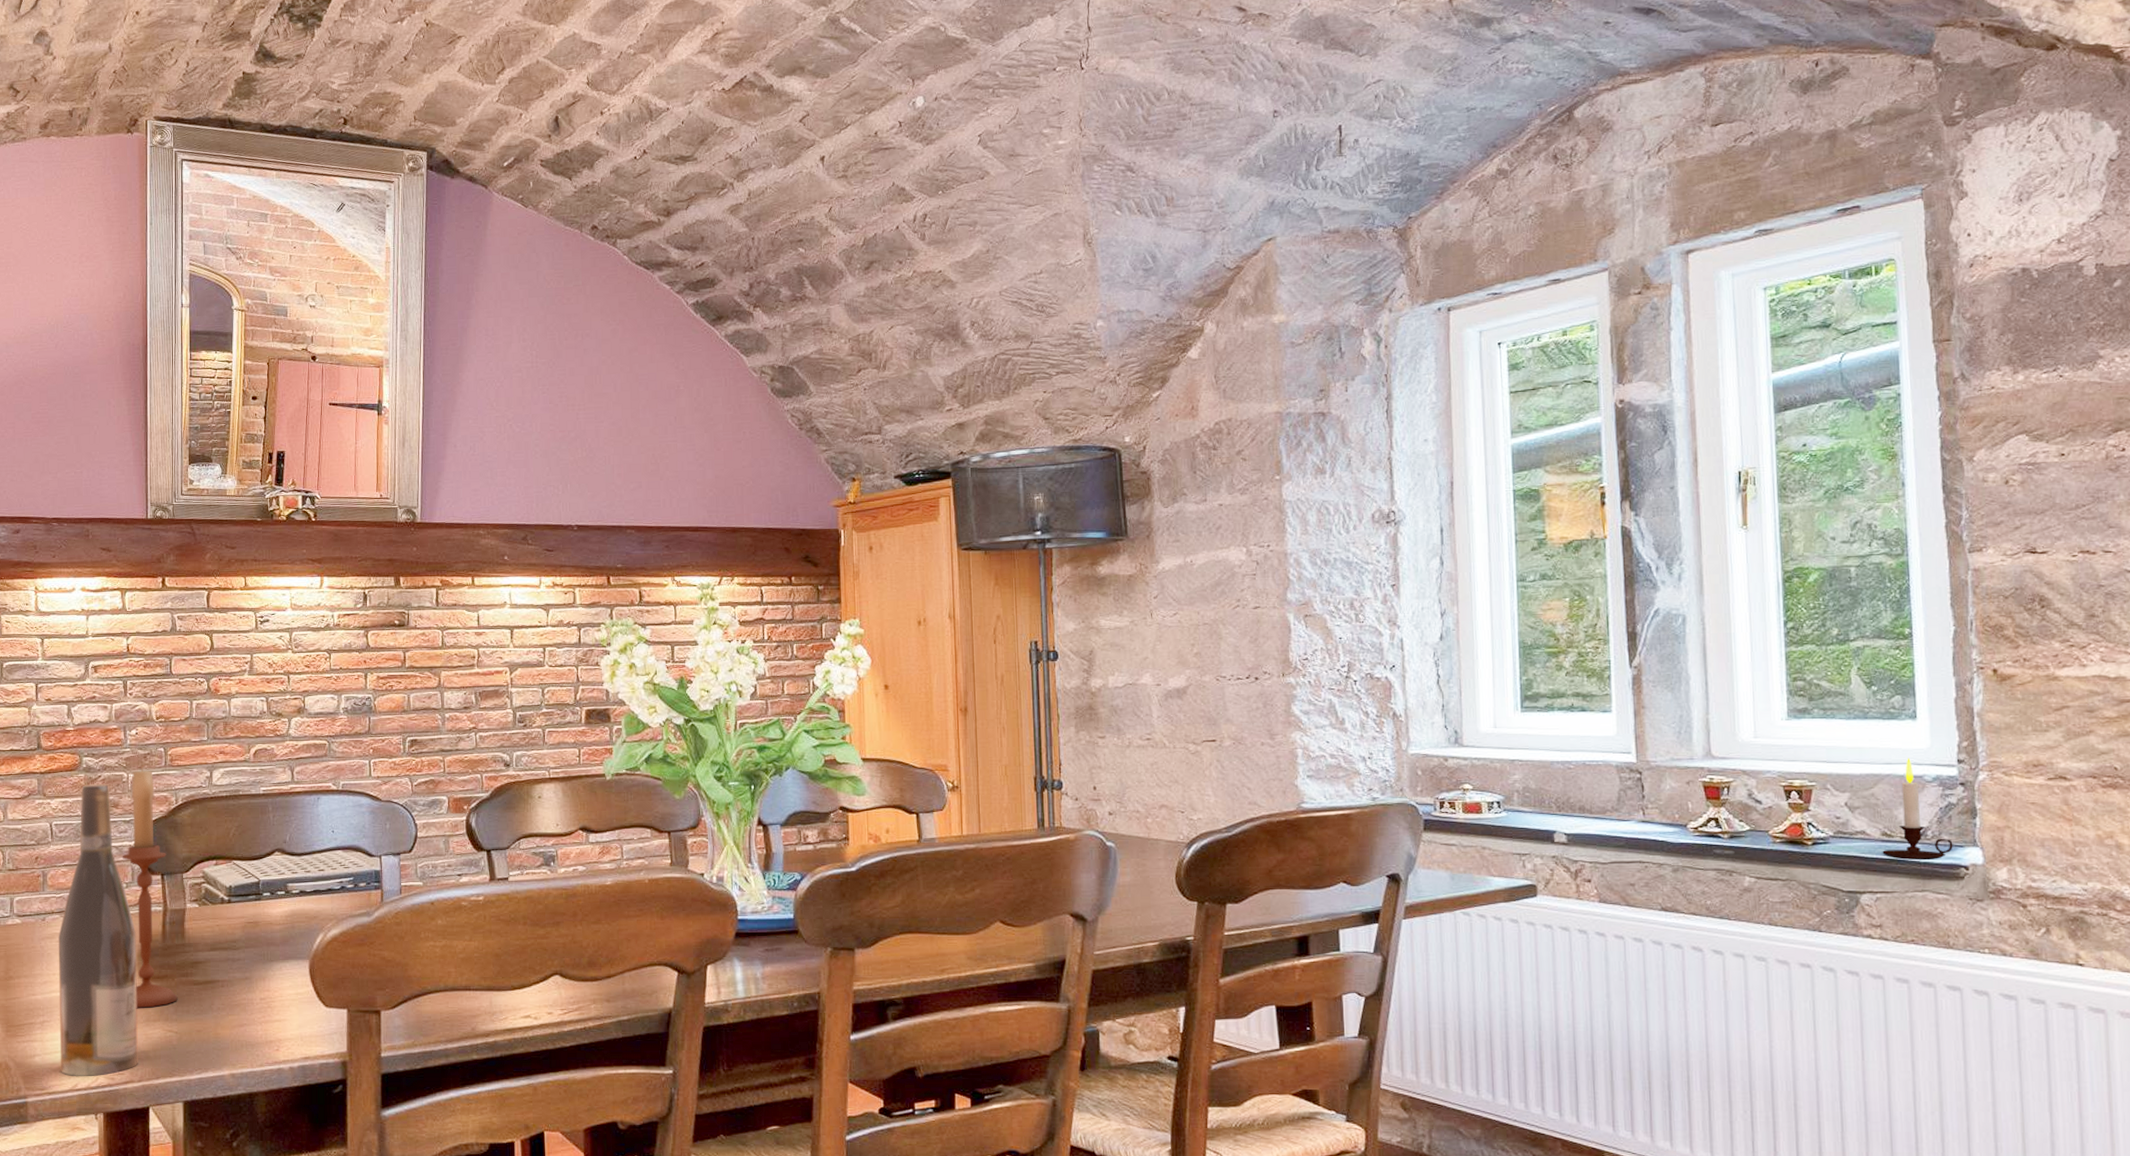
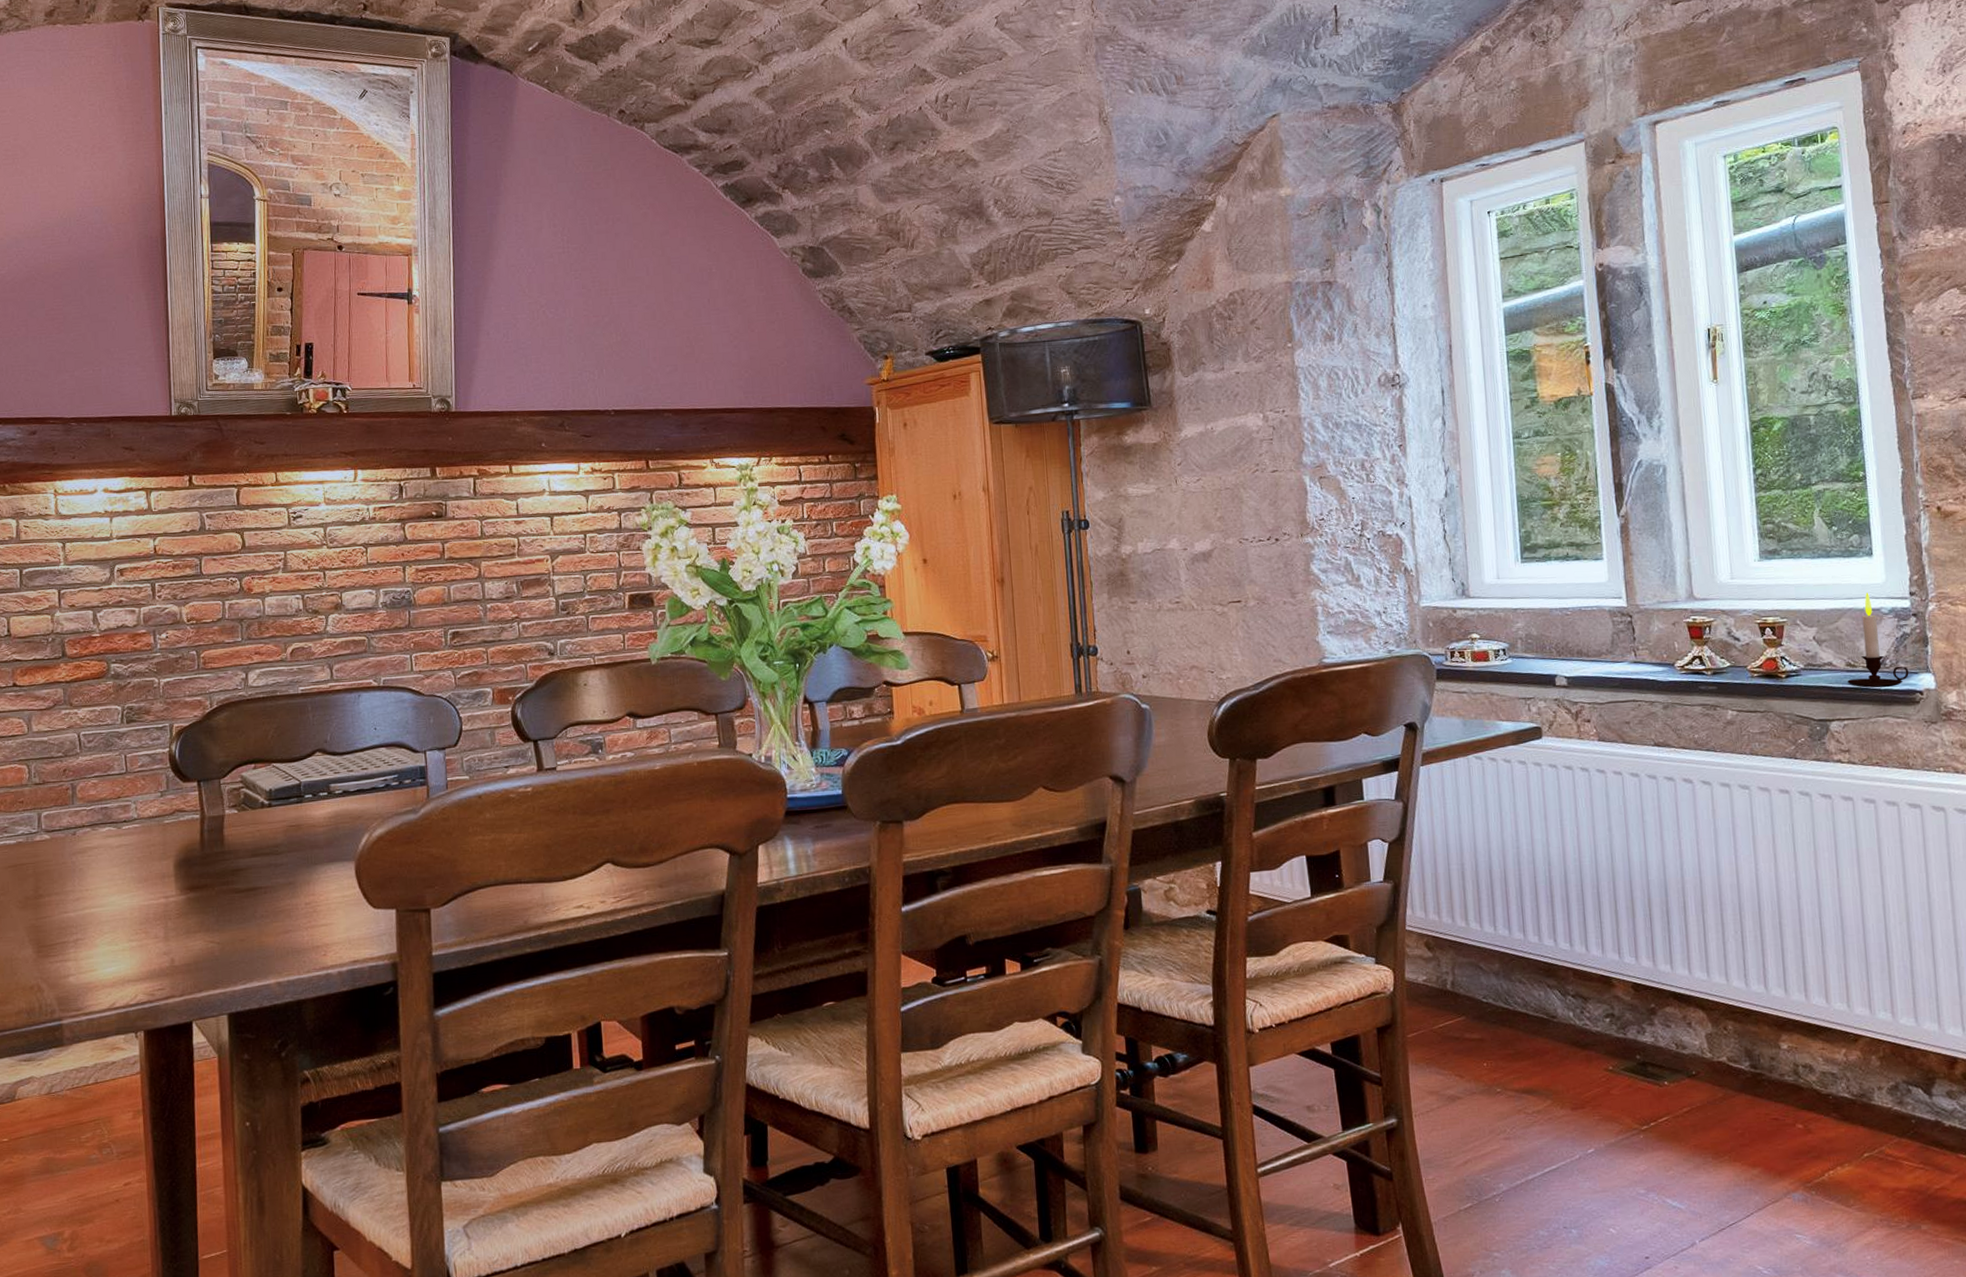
wine bottle: present [58,784,138,1076] -> none [90,691,179,994]
candlestick: present [122,763,178,1008] -> none [155,668,219,920]

